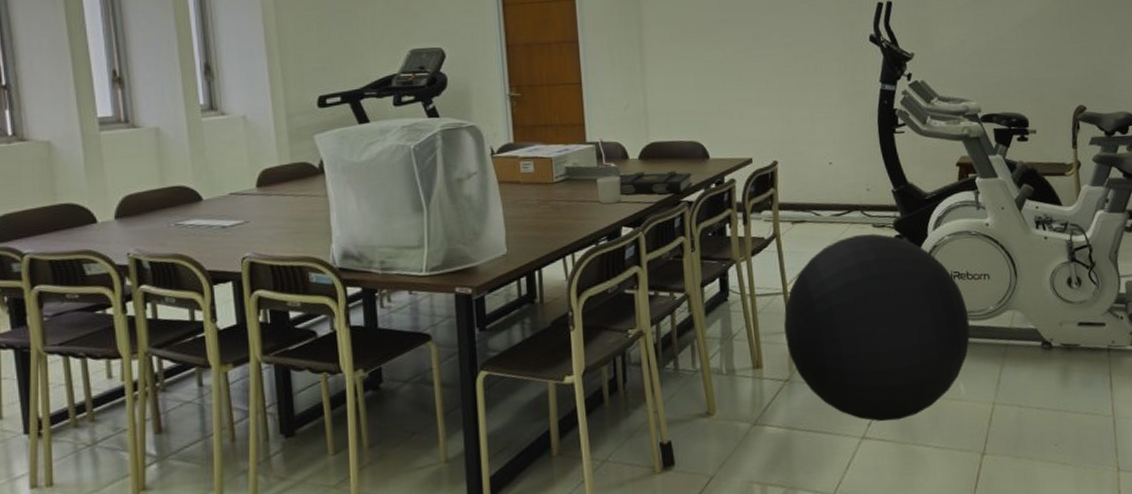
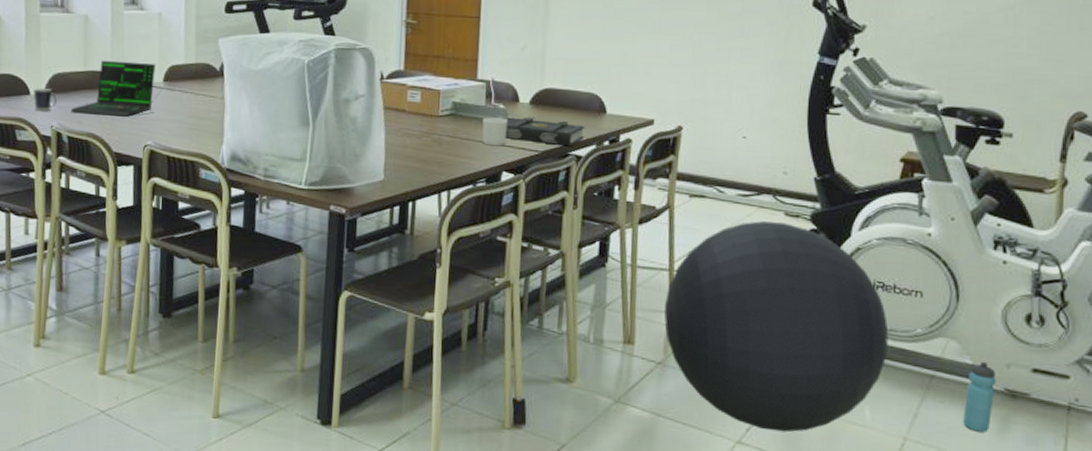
mug: none [101,213,131,240] -> present [33,88,57,111]
laptop: none [149,170,262,236] -> present [70,60,168,117]
water bottle: none [1033,324,1055,385] -> present [962,361,996,432]

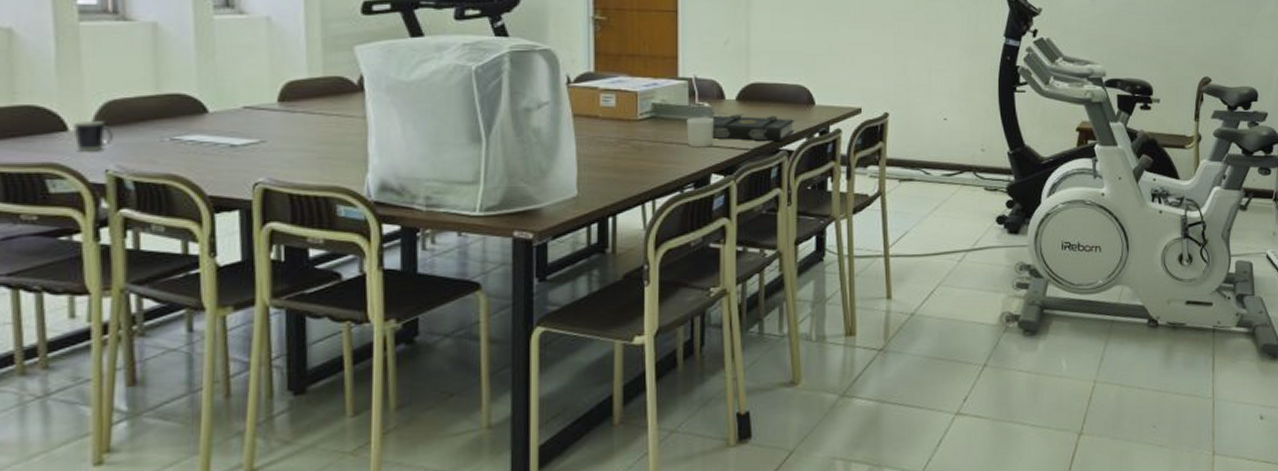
laptop: present [70,60,168,117] -> none [136,79,285,151]
exercise ball: present [664,221,889,433] -> none [883,197,1077,397]
water bottle: present [962,361,996,432] -> none [1138,301,1161,364]

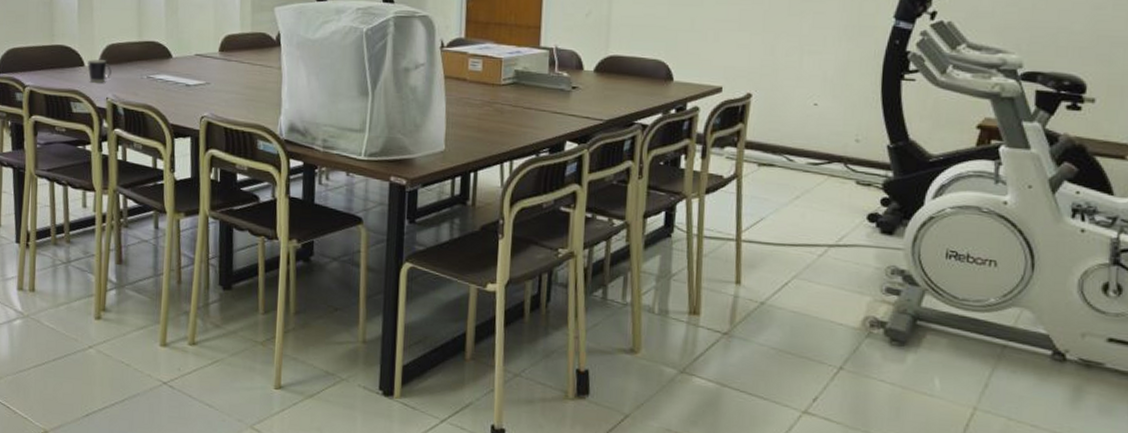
mug: present [686,117,714,148] -> none [544,85,571,116]
spell book: present [712,114,794,142] -> none [569,85,651,116]

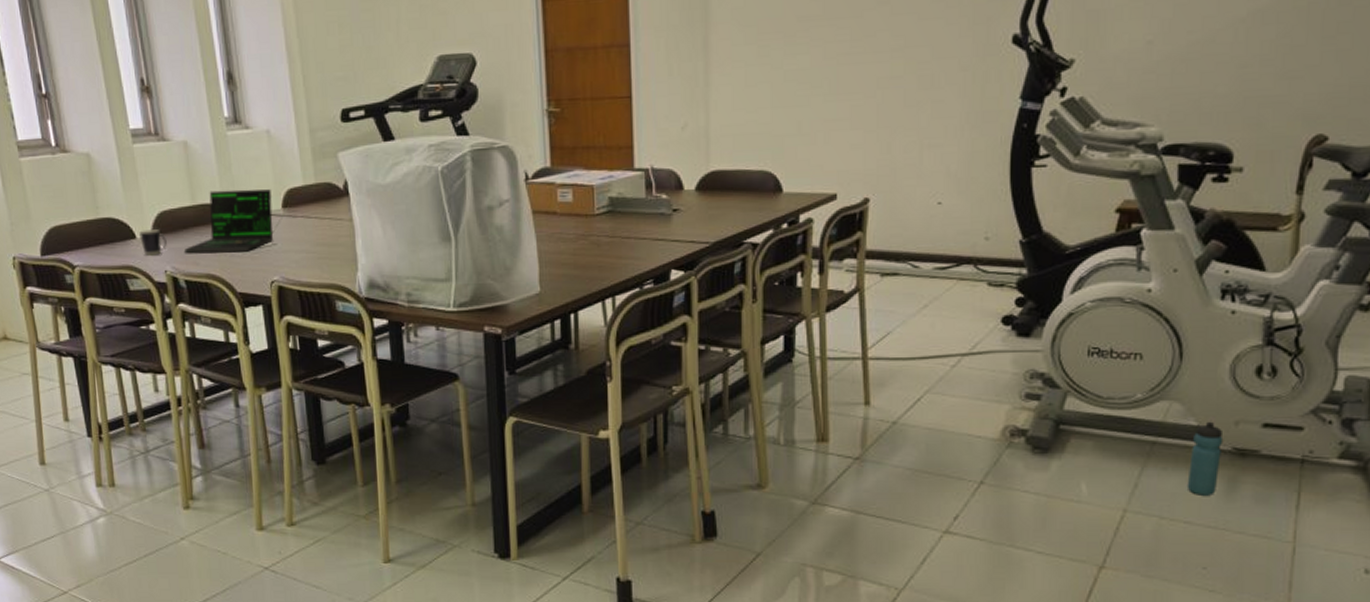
laptop: none [125,30,224,88] -> present [184,189,288,254]
water bottle: none [1034,330,1071,402] -> present [1186,421,1224,495]

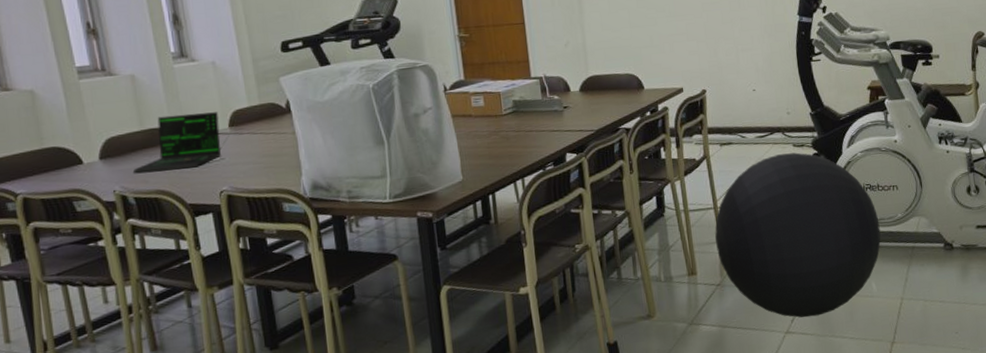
mug: present [139,229,167,256] -> none [86,154,115,179]
exercise ball: none [860,294,1106,517] -> present [715,152,881,318]
water bottle: present [1186,421,1224,495] -> none [936,228,956,281]

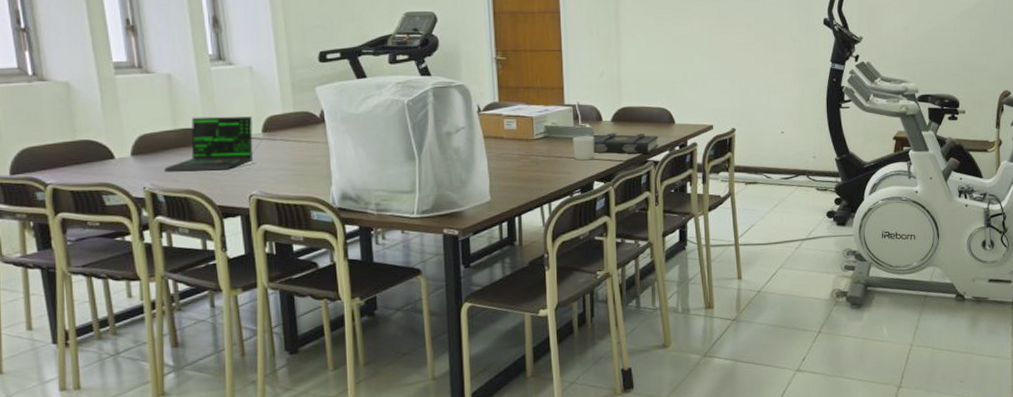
mug: none [541,107,565,134] -> present [573,136,595,161]
spell book: none [562,100,629,125] -> present [593,132,659,154]
exercise ball: present [715,152,881,318] -> none [734,196,896,357]

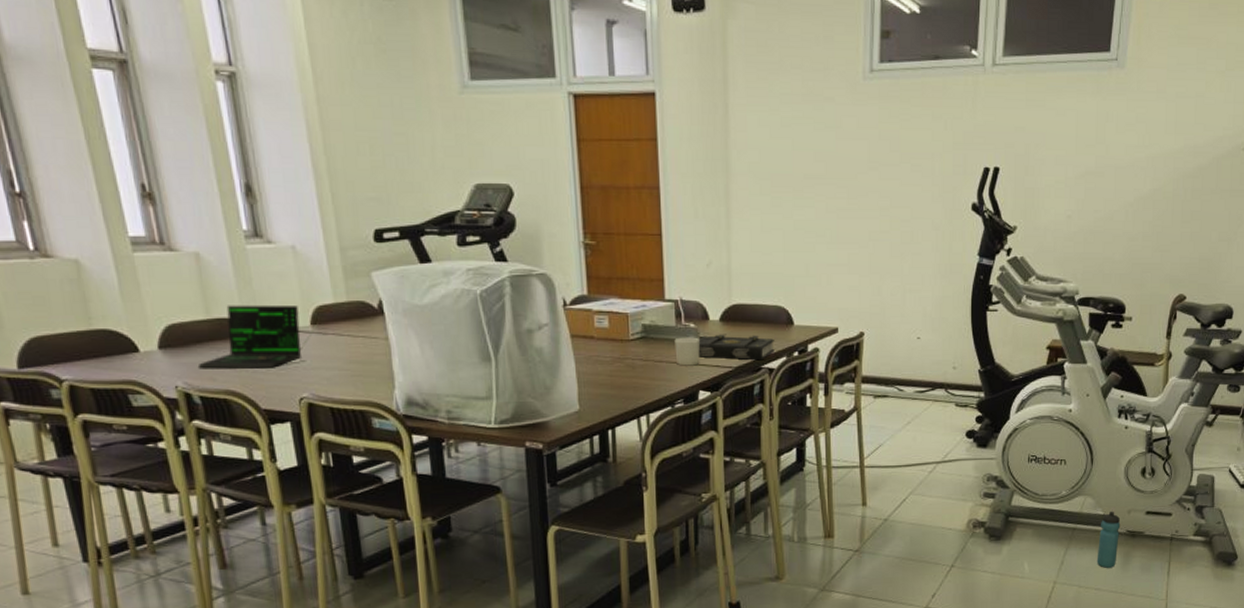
water bottle: none [947,279,967,331] -> present [1096,511,1121,568]

